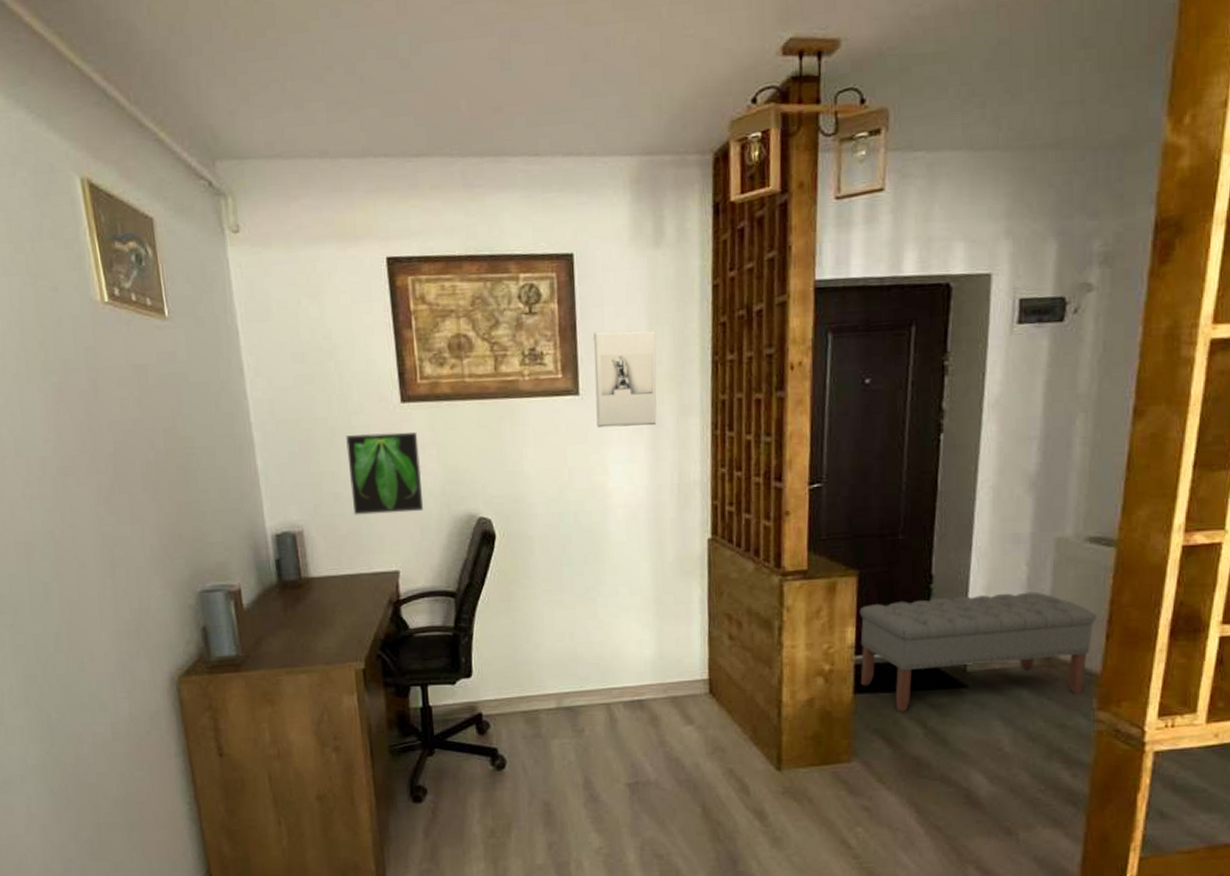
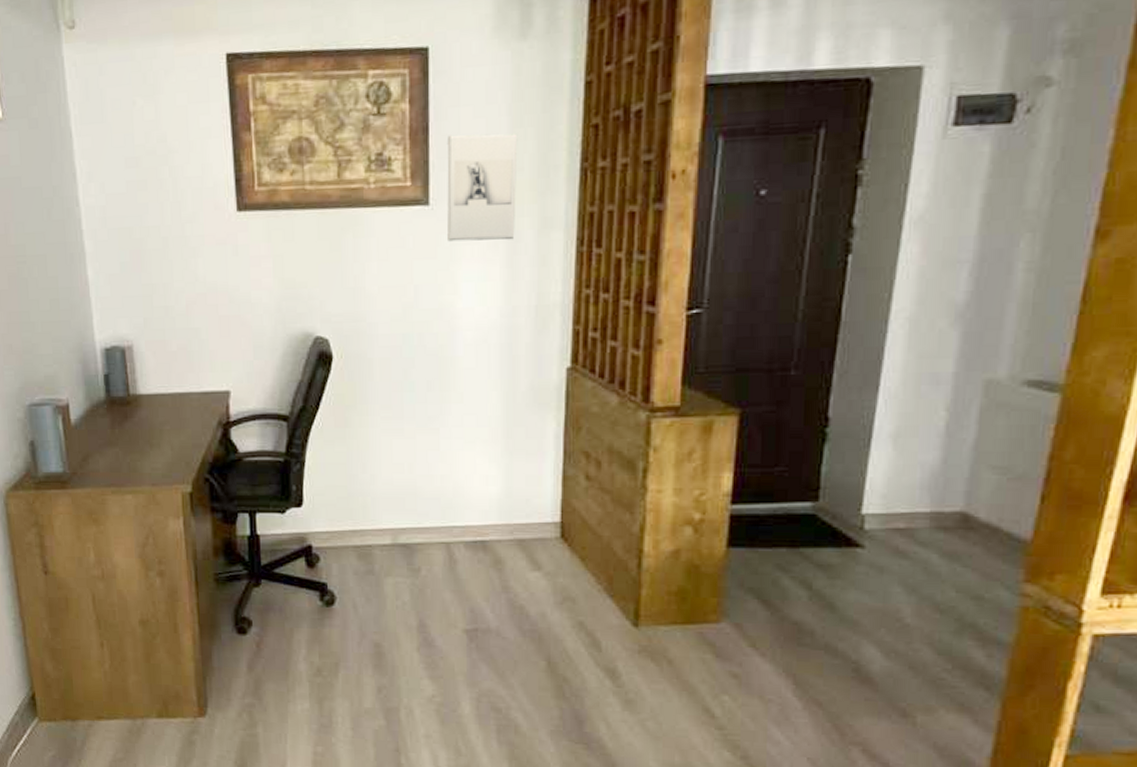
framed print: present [346,432,424,515] -> none [179,243,258,331]
bench: present [859,591,1096,712] -> none [735,441,1030,571]

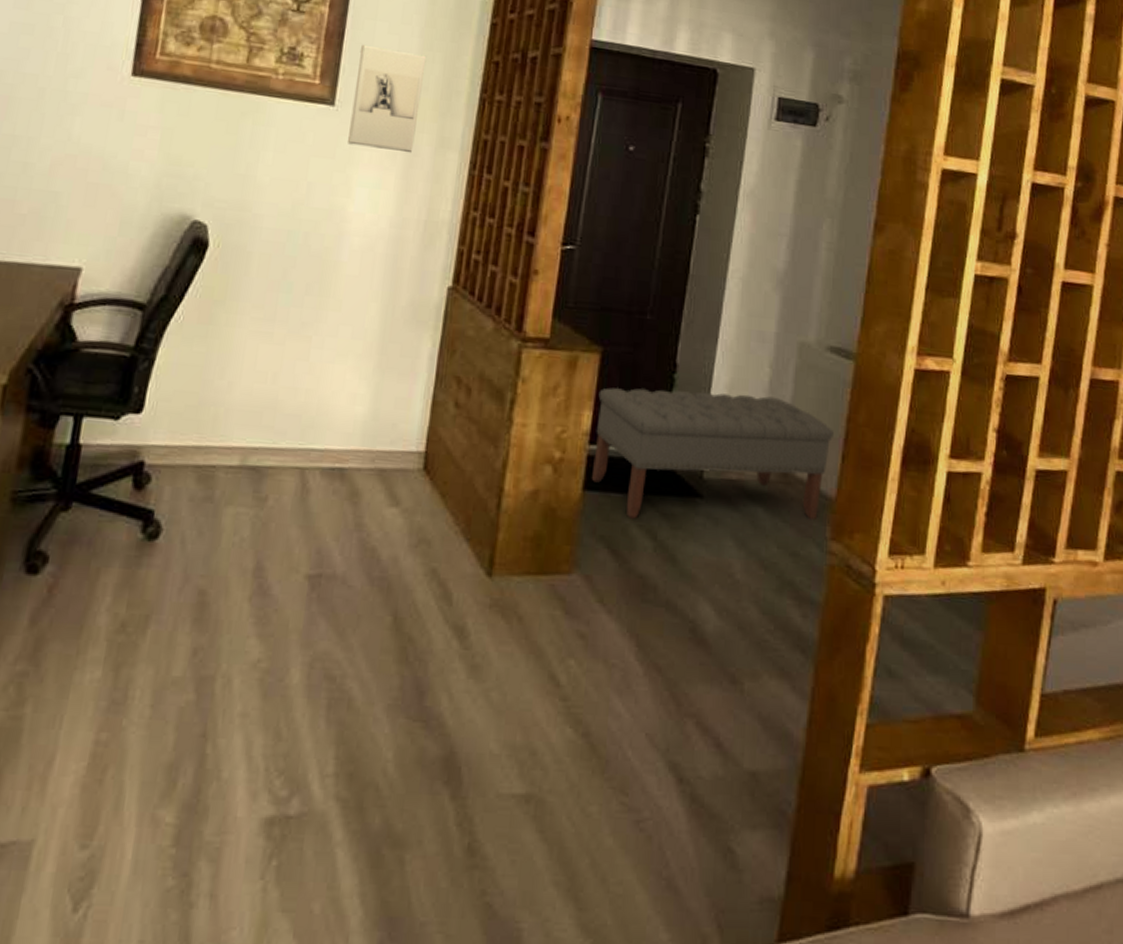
bench: none [735,441,1030,571] -> present [591,387,833,519]

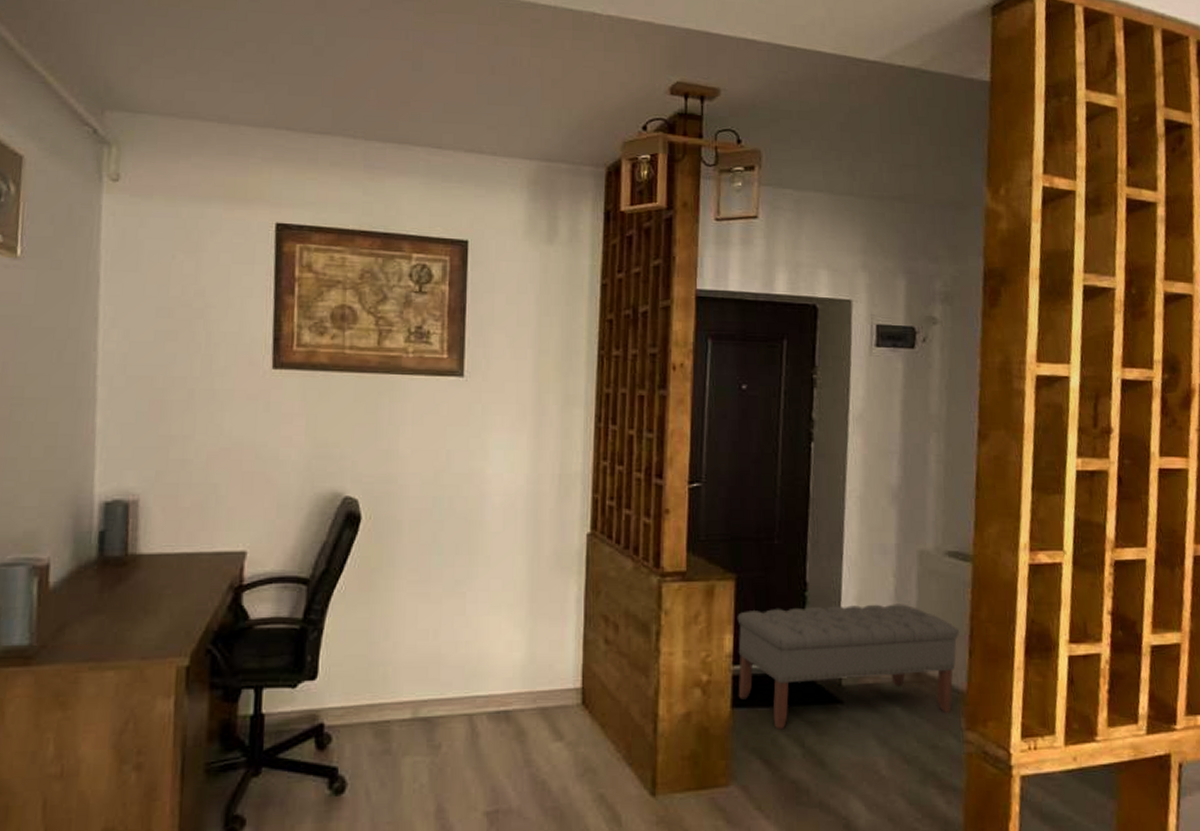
wall sculpture: present [347,44,427,154] -> none [479,316,545,413]

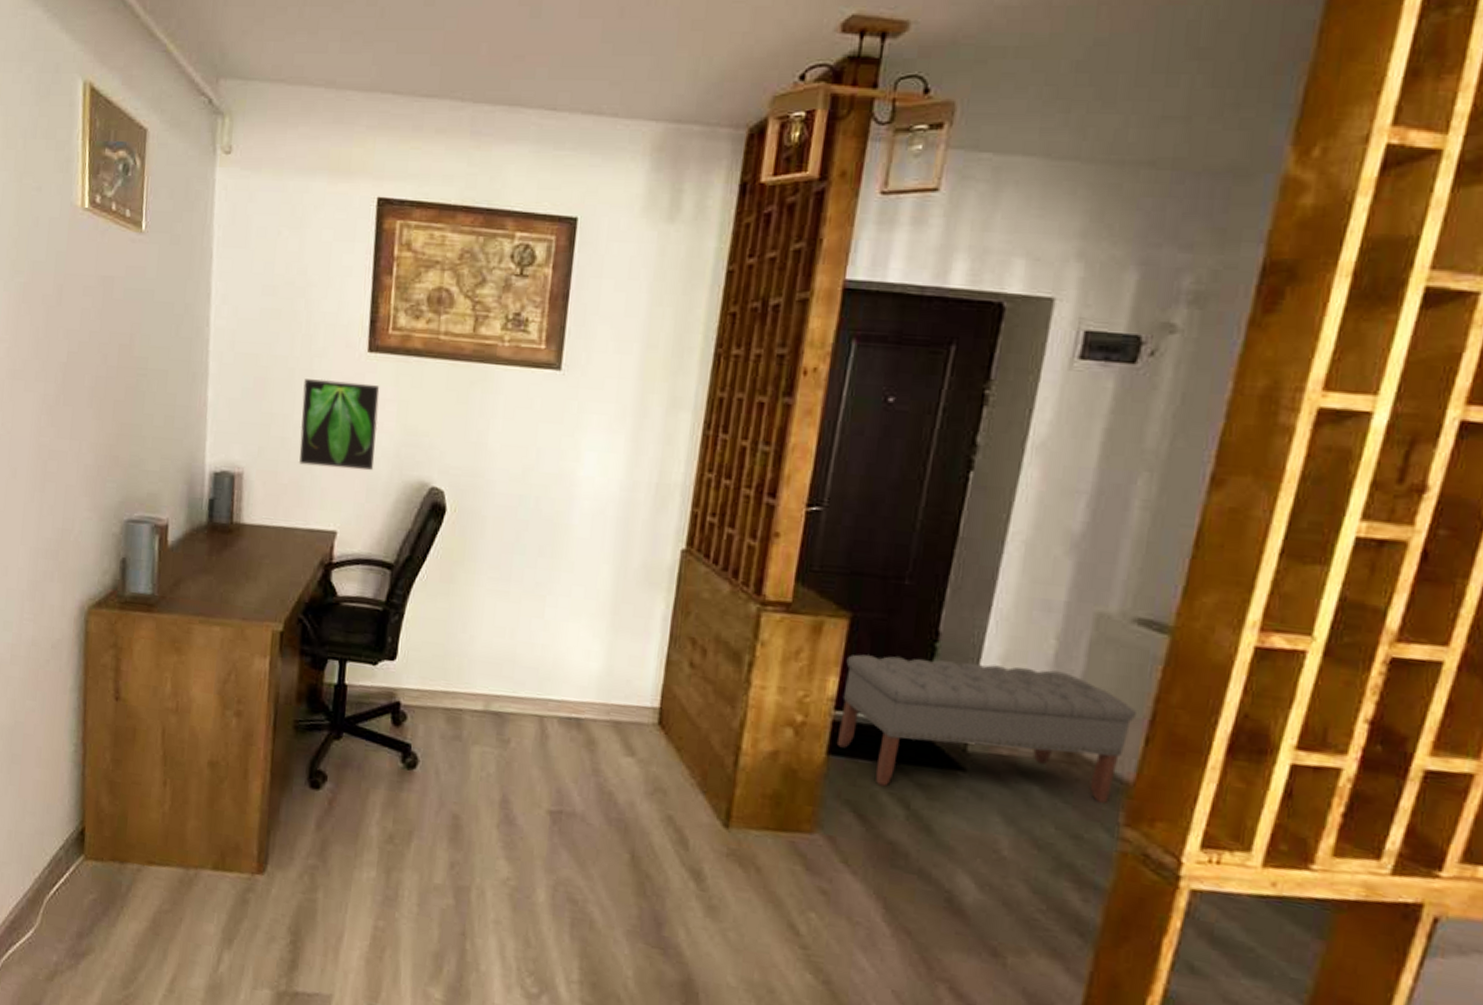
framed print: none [202,397,287,486] -> present [299,379,380,471]

